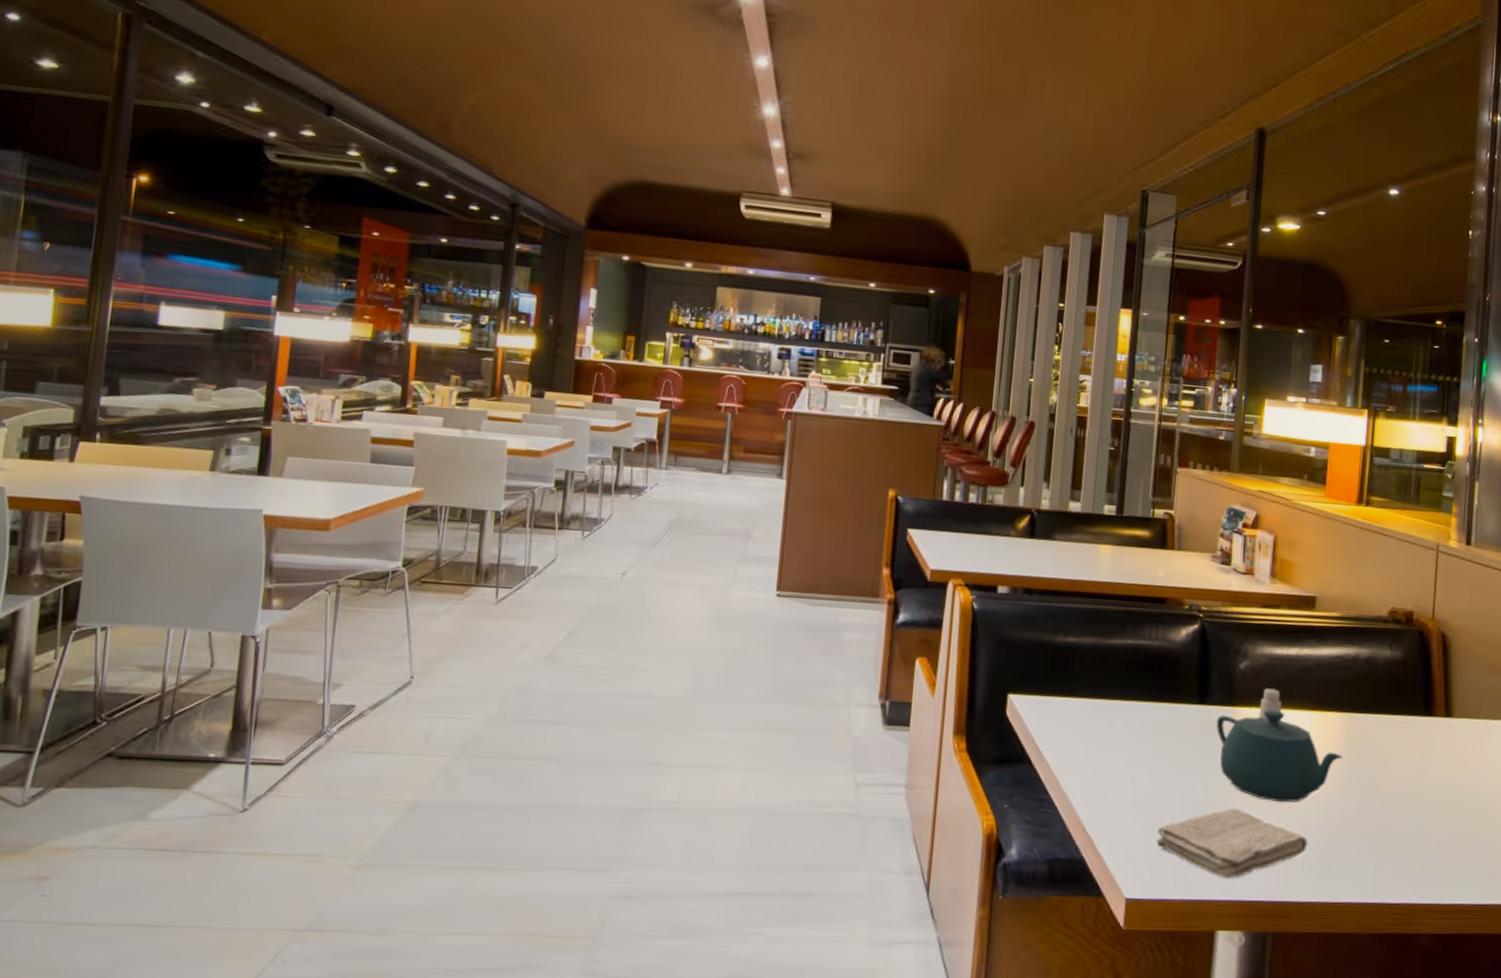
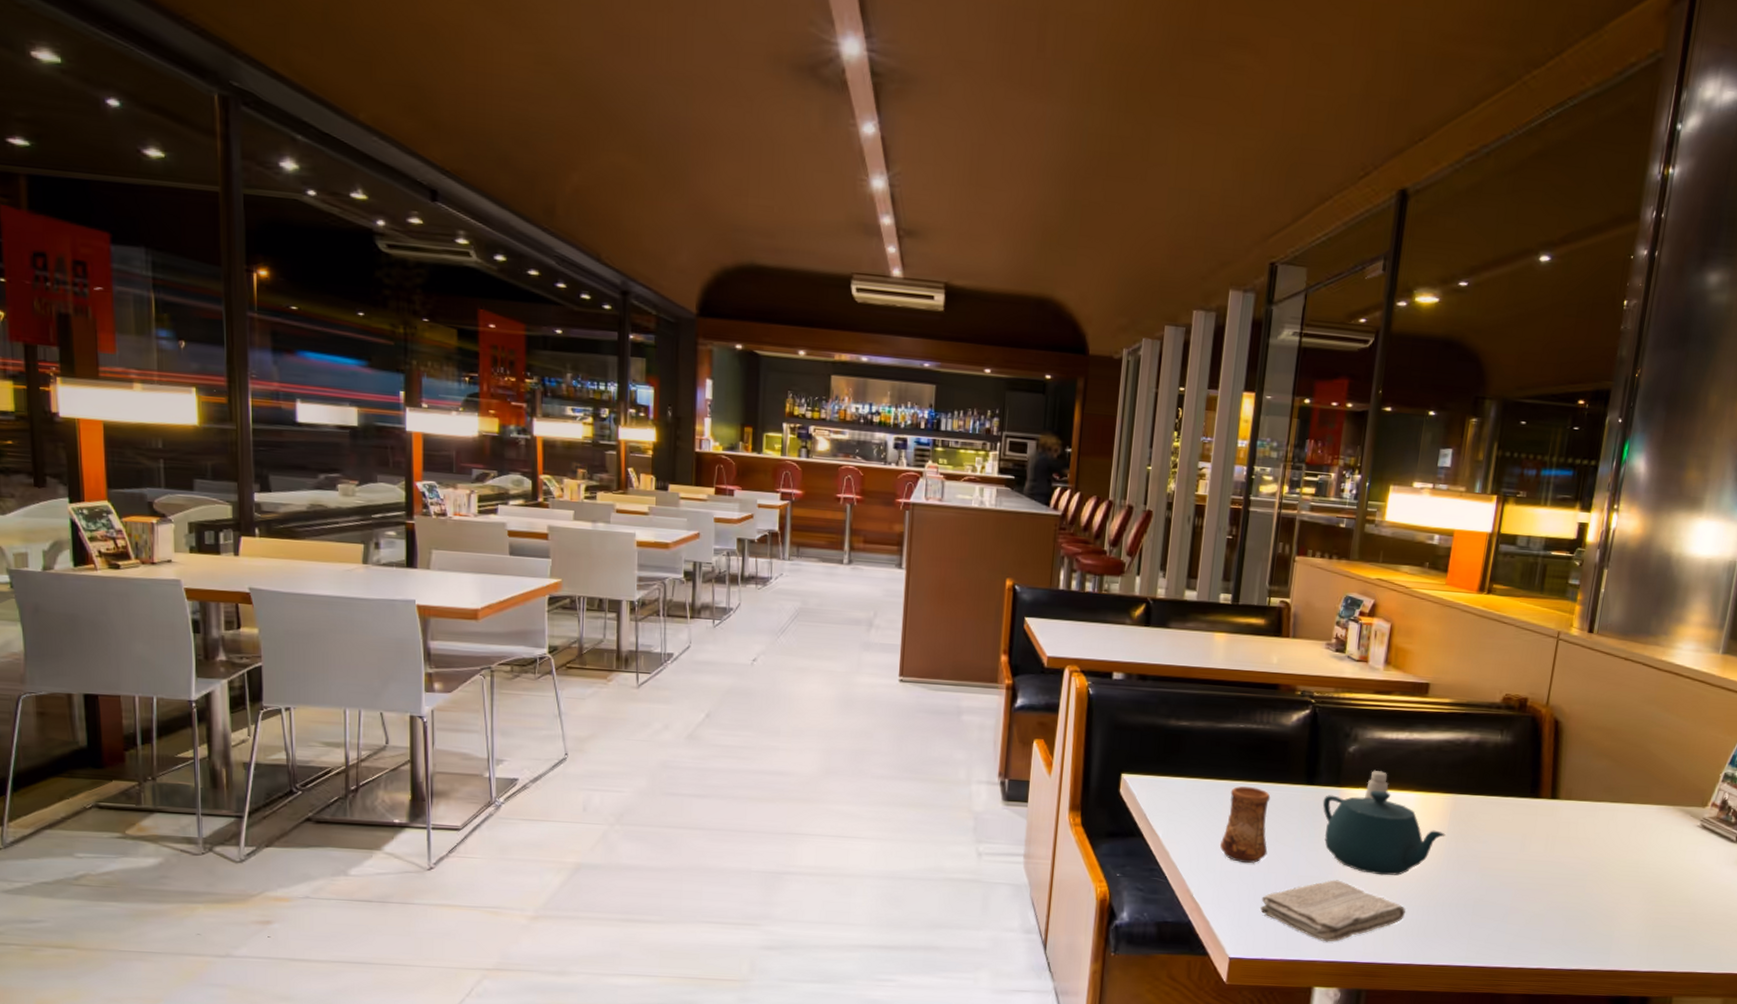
cup: none [1111,707,1163,792] -> present [1219,786,1271,864]

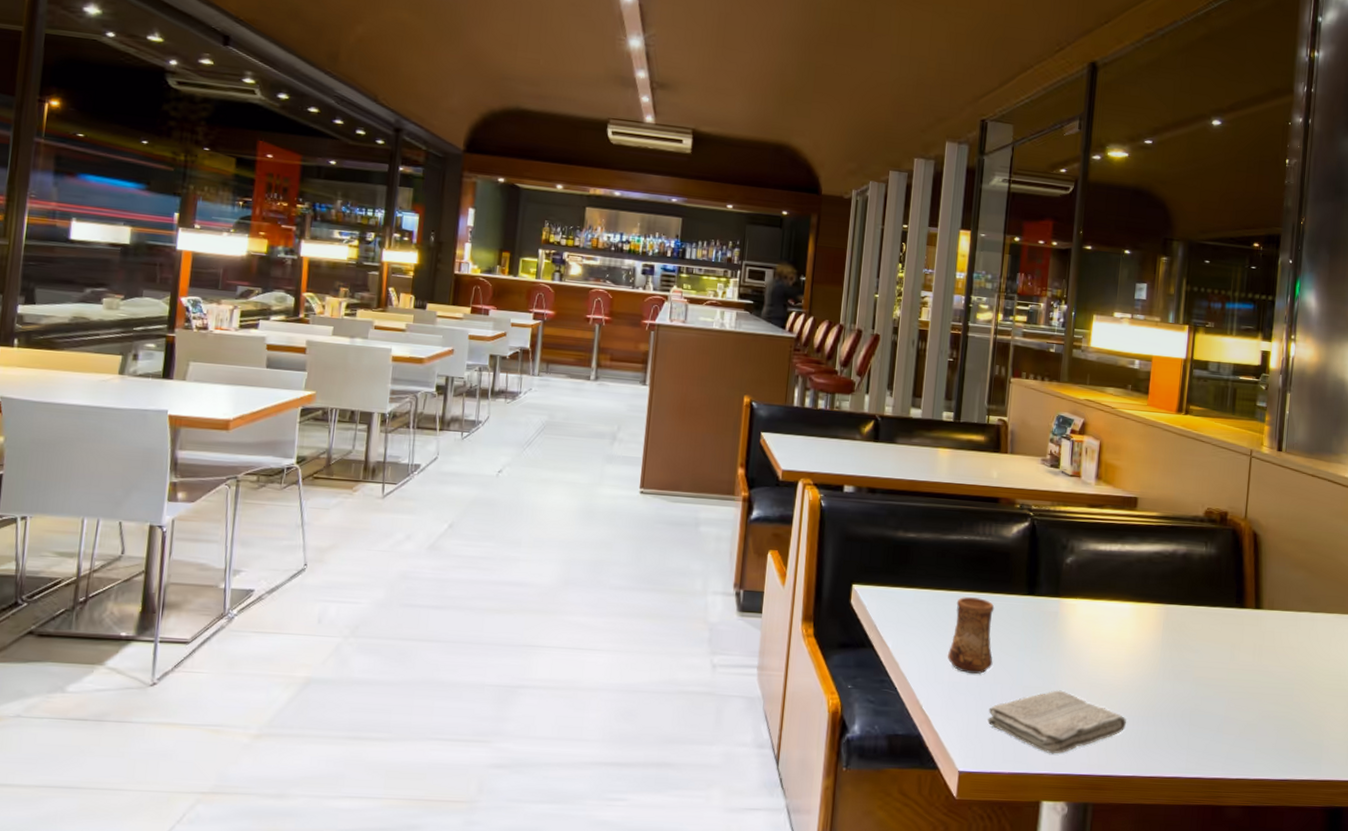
teapot: present [1322,790,1446,876] -> none [1043,600,1160,686]
saltshaker: present [1365,771,1389,801] -> none [1083,581,1105,611]

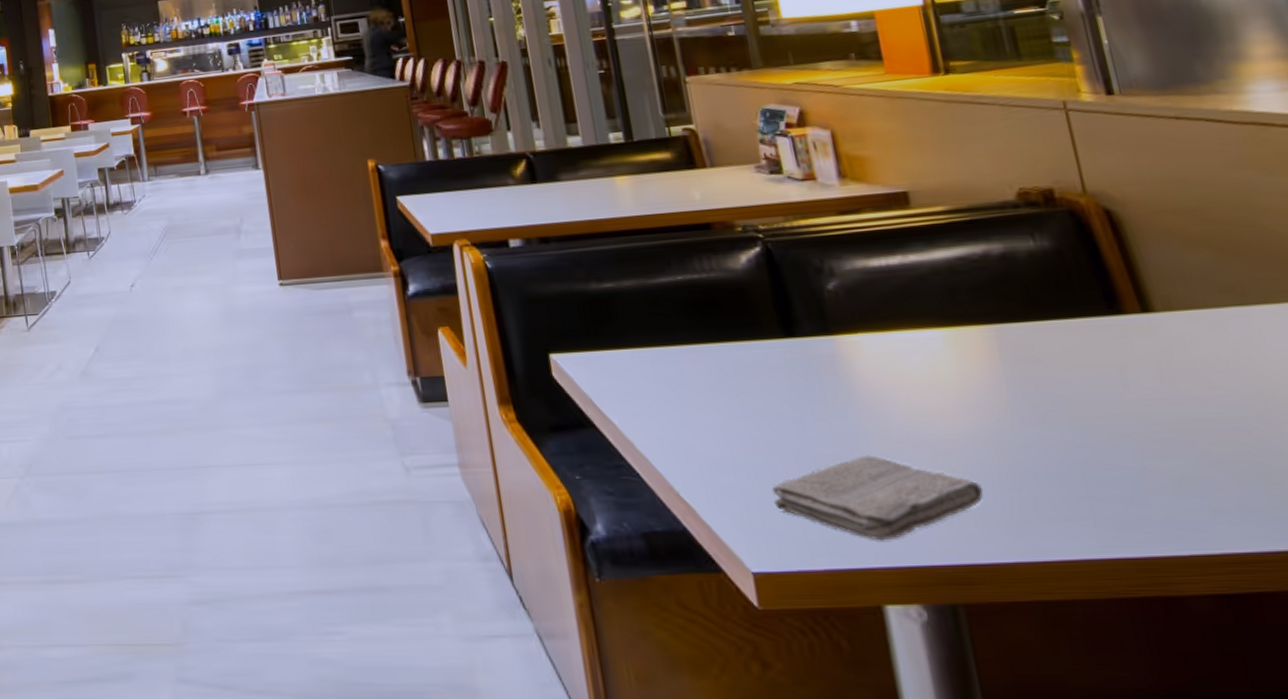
cup: present [947,597,995,675] -> none [689,349,762,447]

